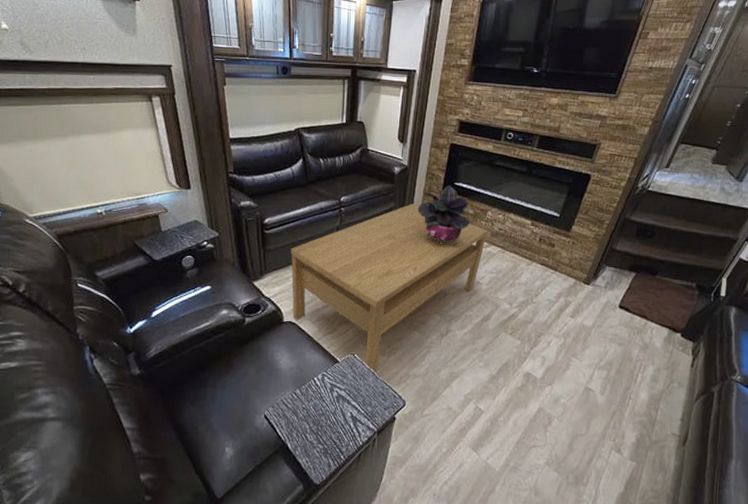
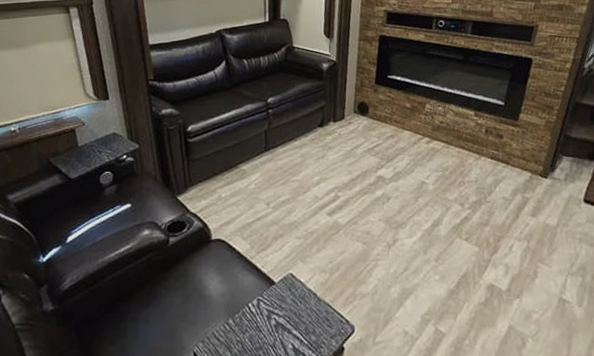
coffee table: present [290,203,488,375] -> none [216,100,429,296]
potted plant: present [417,185,469,245] -> none [350,79,408,144]

